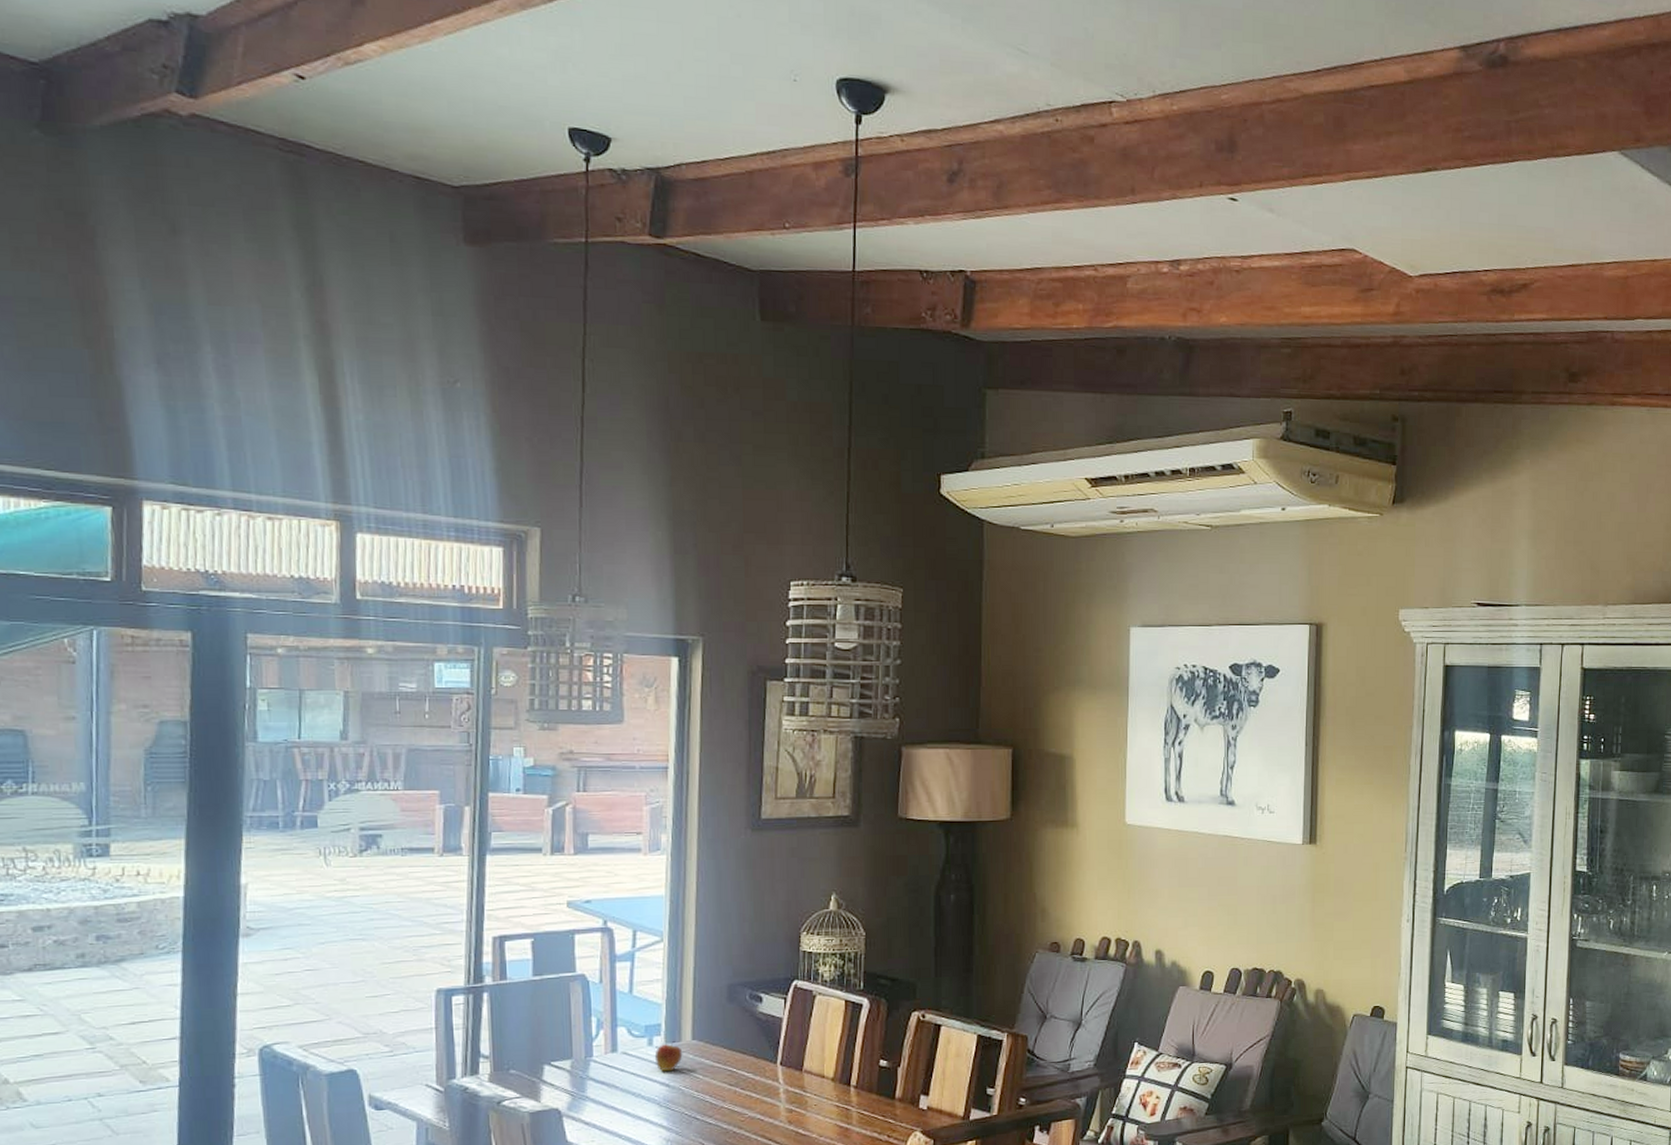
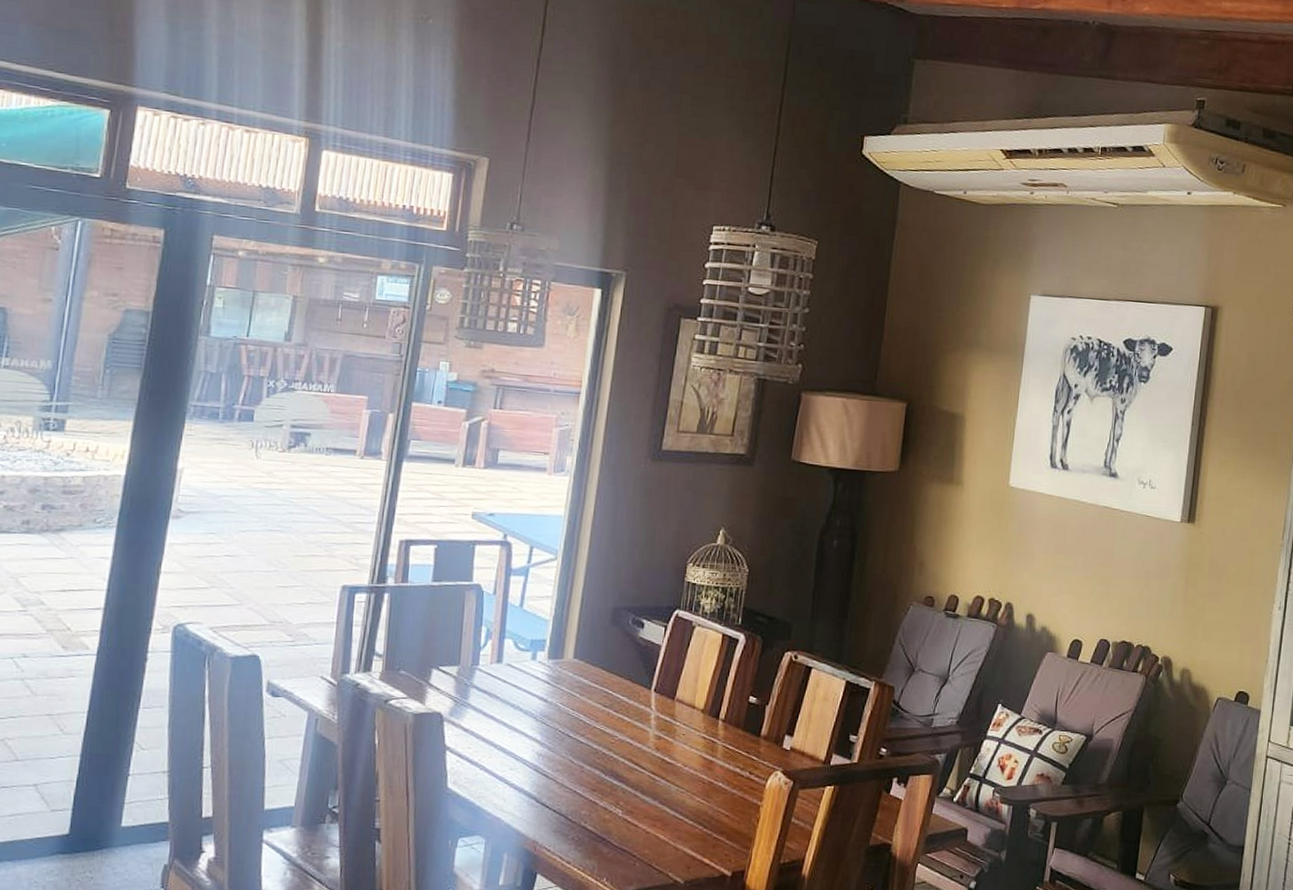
fruit: present [654,1041,683,1072] -> none [536,658,564,687]

